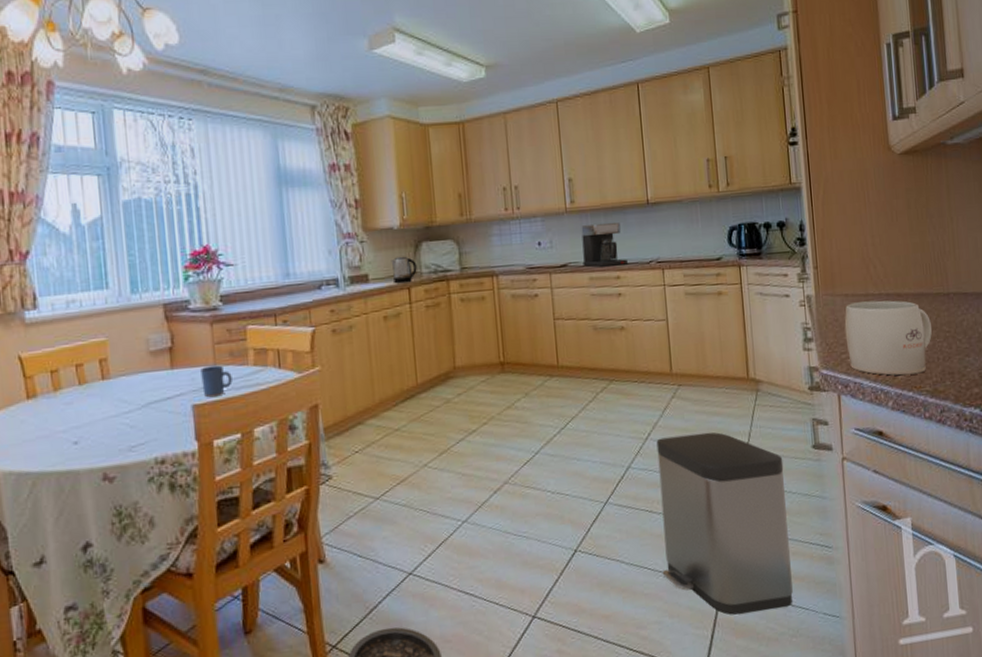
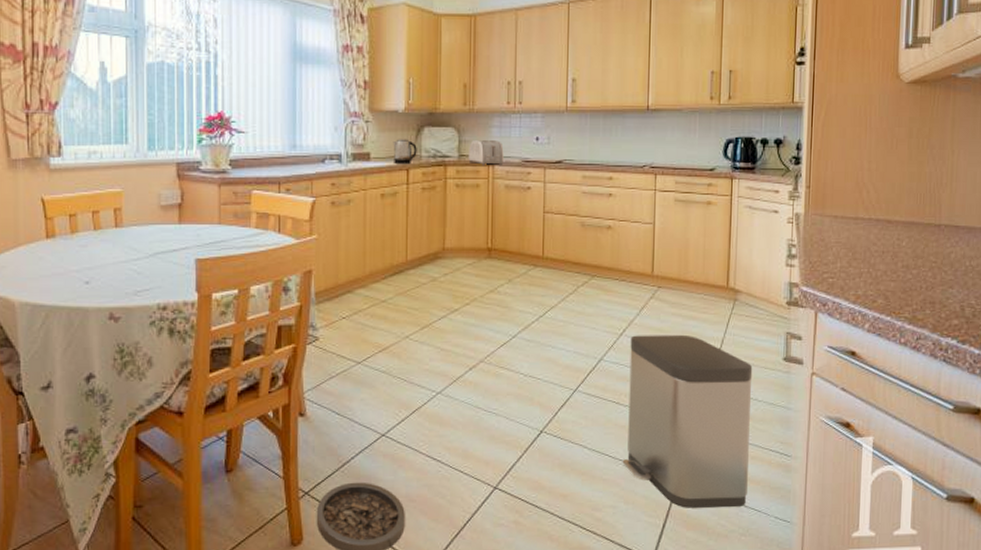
mug: present [200,365,232,398] -> none [206,224,234,254]
toaster: none [470,249,507,277] -> present [468,140,504,166]
coffee maker: present [581,223,628,268] -> none [577,125,621,168]
mug: present [844,300,933,376] -> none [829,225,919,300]

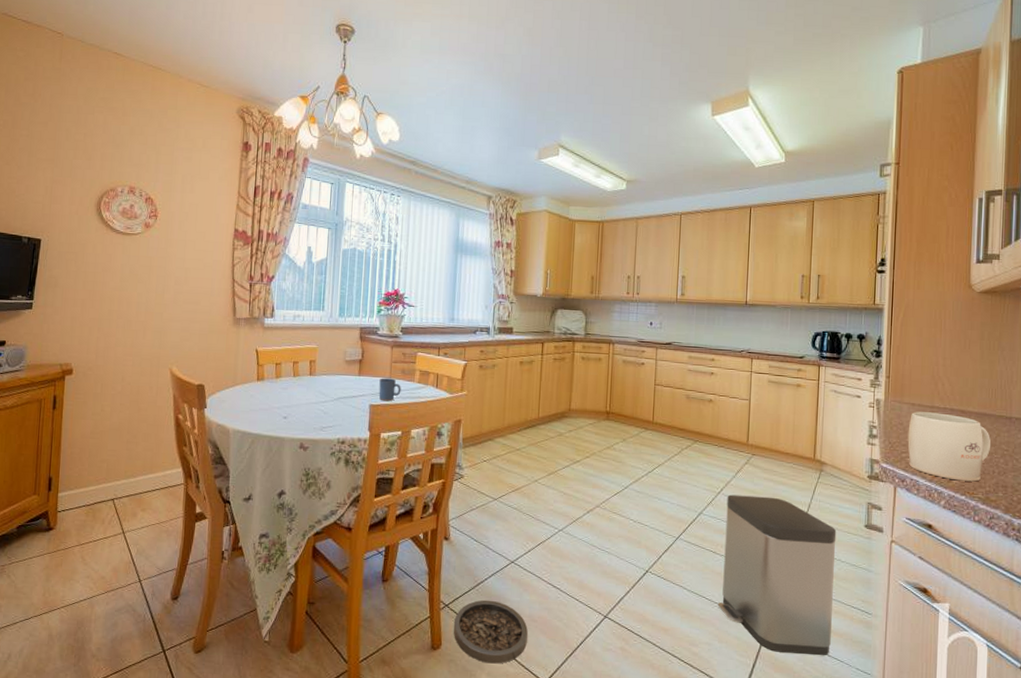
mug: none [206,224,234,254] -> present [378,378,401,401]
kettle: present [393,139,417,165] -> none [531,318,551,339]
toaster: present [468,140,504,166] -> none [593,322,623,345]
mug: none [829,225,919,300] -> present [907,411,992,482]

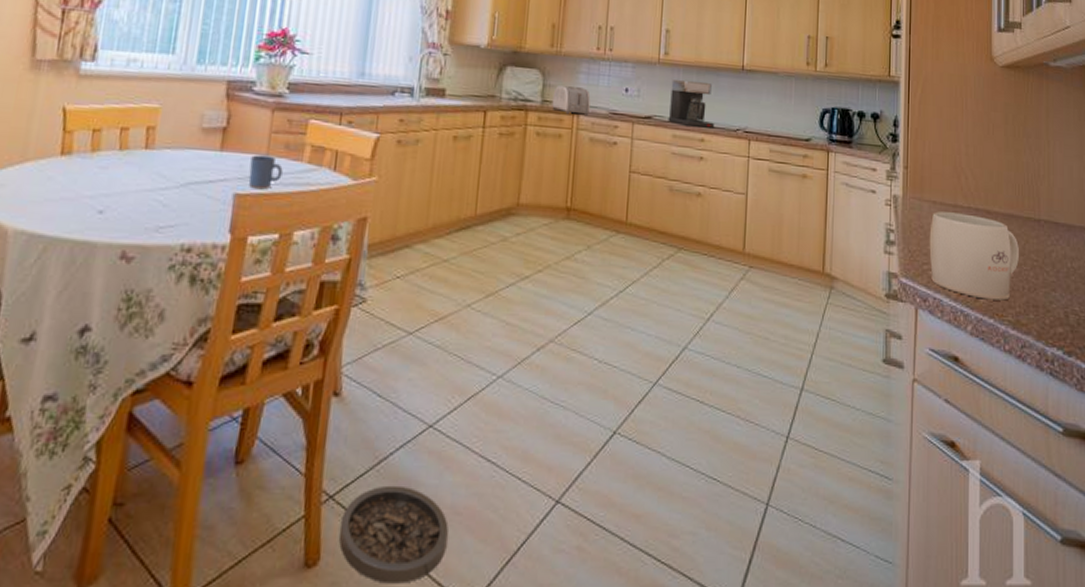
toaster: none [593,322,623,345] -> present [552,85,591,117]
coffee maker: none [685,314,722,352] -> present [668,80,714,130]
pedal bin: present [717,494,837,655] -> none [705,321,850,540]

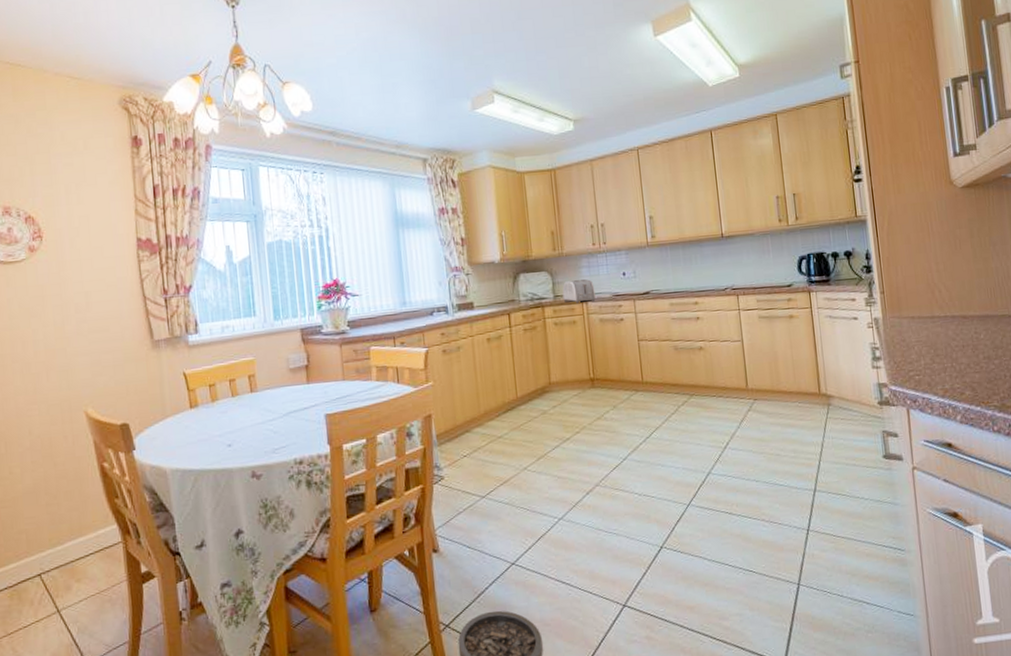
mug: present [248,155,283,190] -> none [332,380,359,408]
coffee maker: present [668,80,714,130] -> none [661,254,705,295]
mug: present [929,211,1020,301] -> none [911,322,999,392]

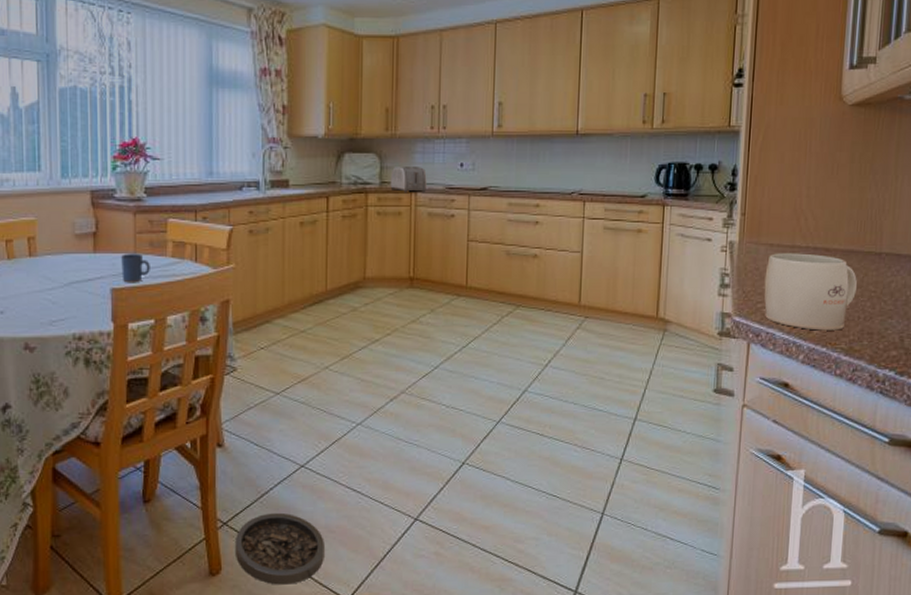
mug: none [332,380,359,408] -> present [121,253,150,283]
mug: none [911,322,999,392] -> present [764,253,858,331]

